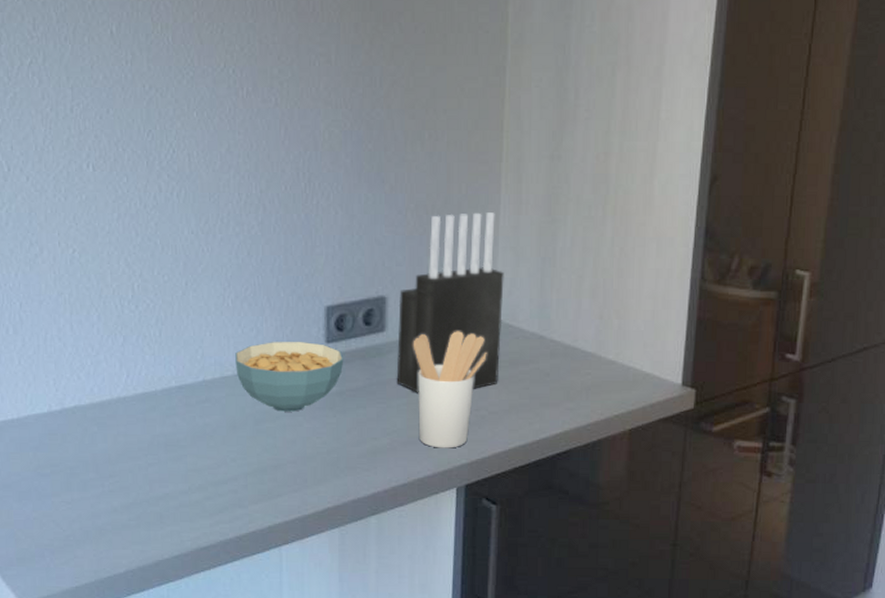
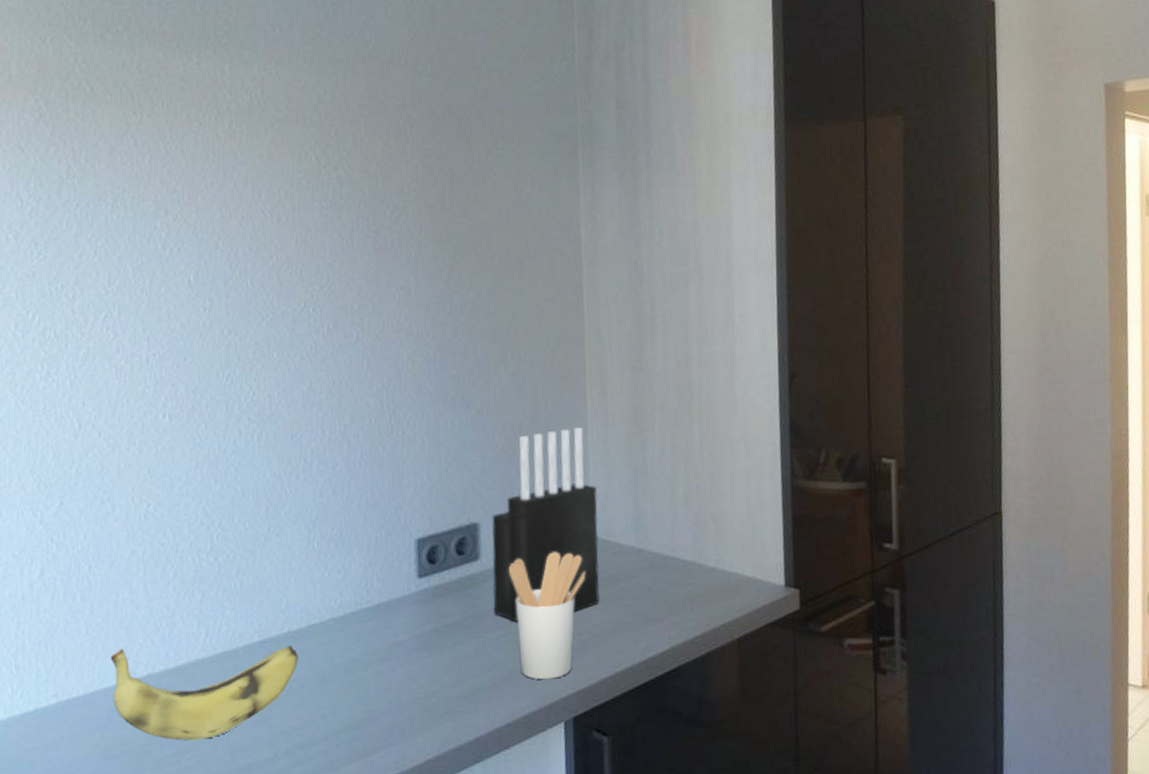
banana: none [41,380,212,468] -> present [110,646,298,741]
cereal bowl: present [235,341,344,412] -> none [322,578,438,658]

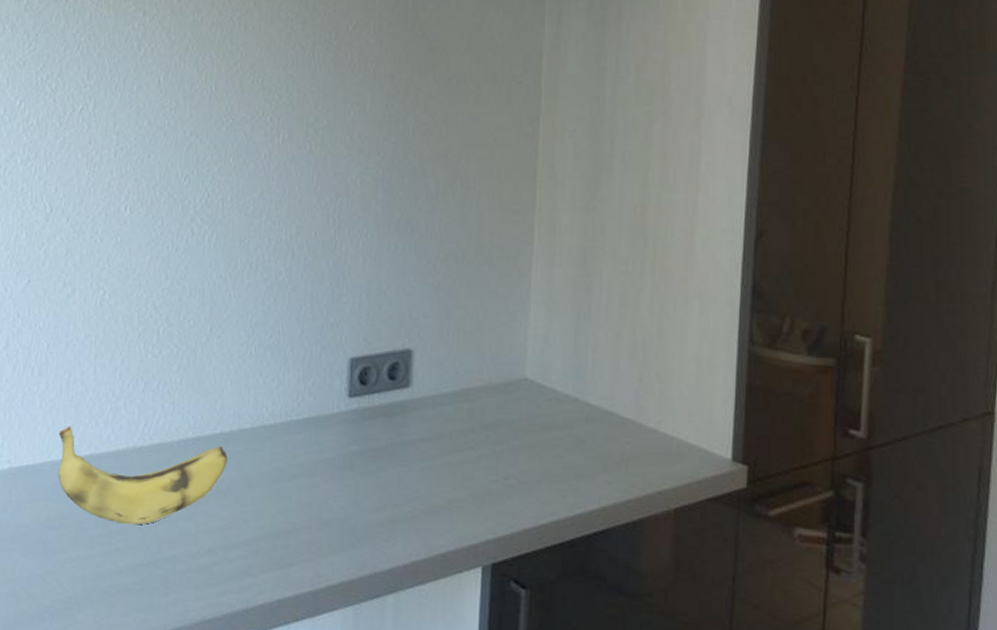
knife block: present [491,427,600,623] -> none [420,264,536,457]
utensil holder: present [508,552,586,680] -> none [438,389,517,521]

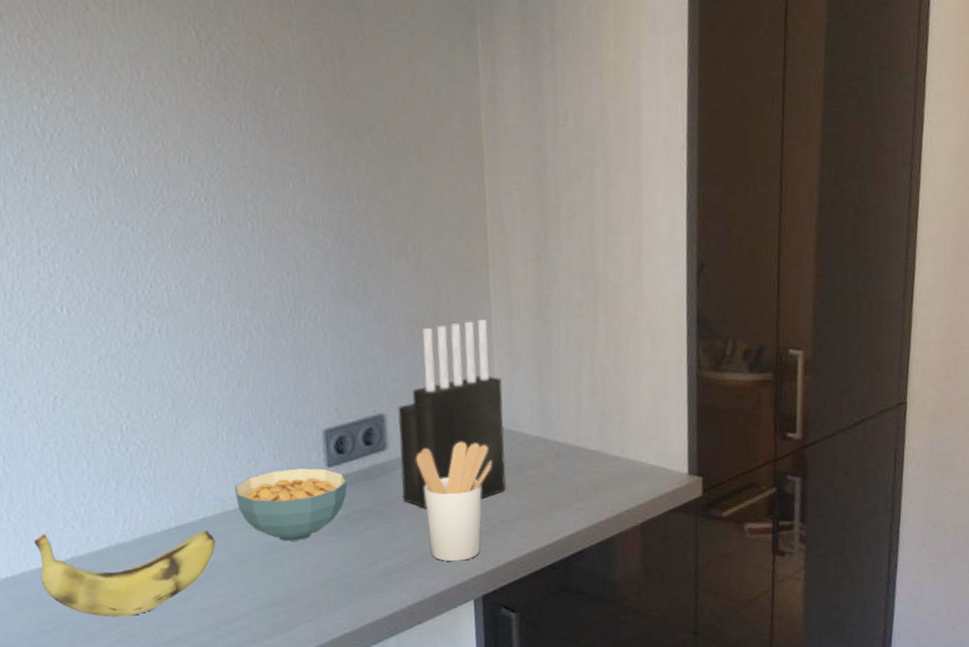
cereal bowl: none [254,394,366,471] -> present [235,467,348,542]
knife block: none [420,264,536,457] -> present [397,320,506,509]
utensil holder: none [438,389,517,521] -> present [416,442,492,562]

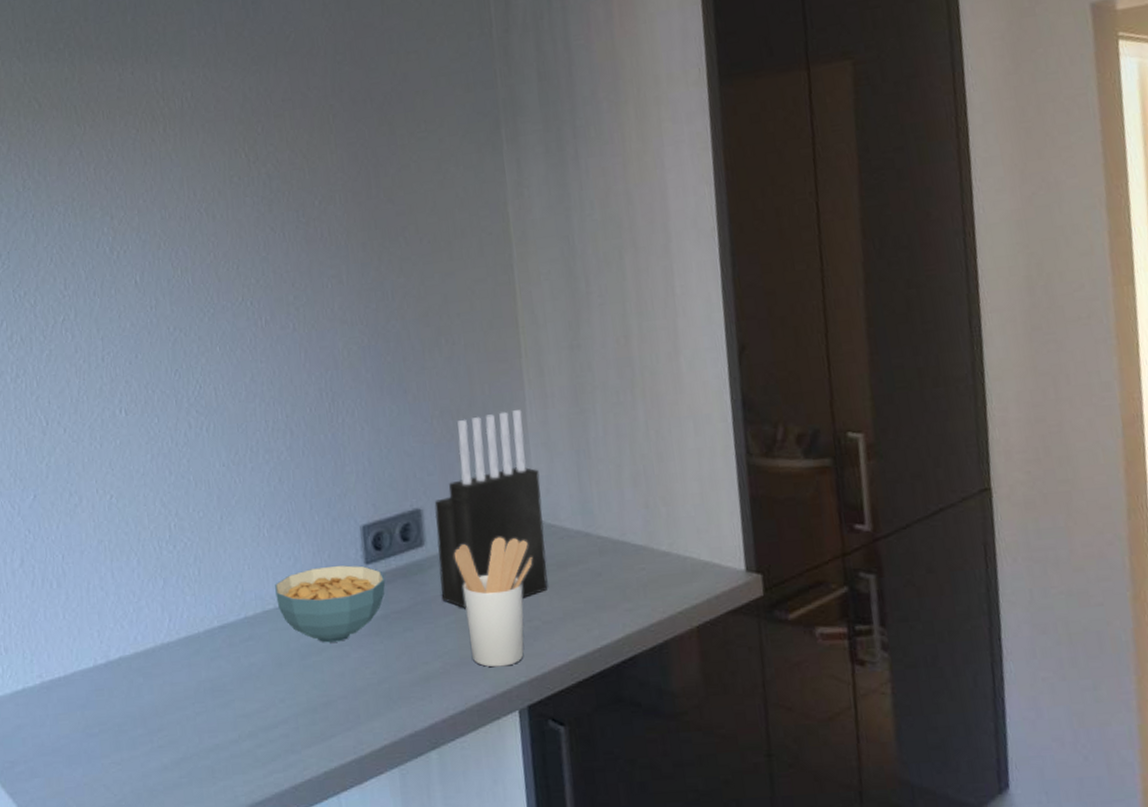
banana: present [34,531,216,617] -> none [85,631,256,721]

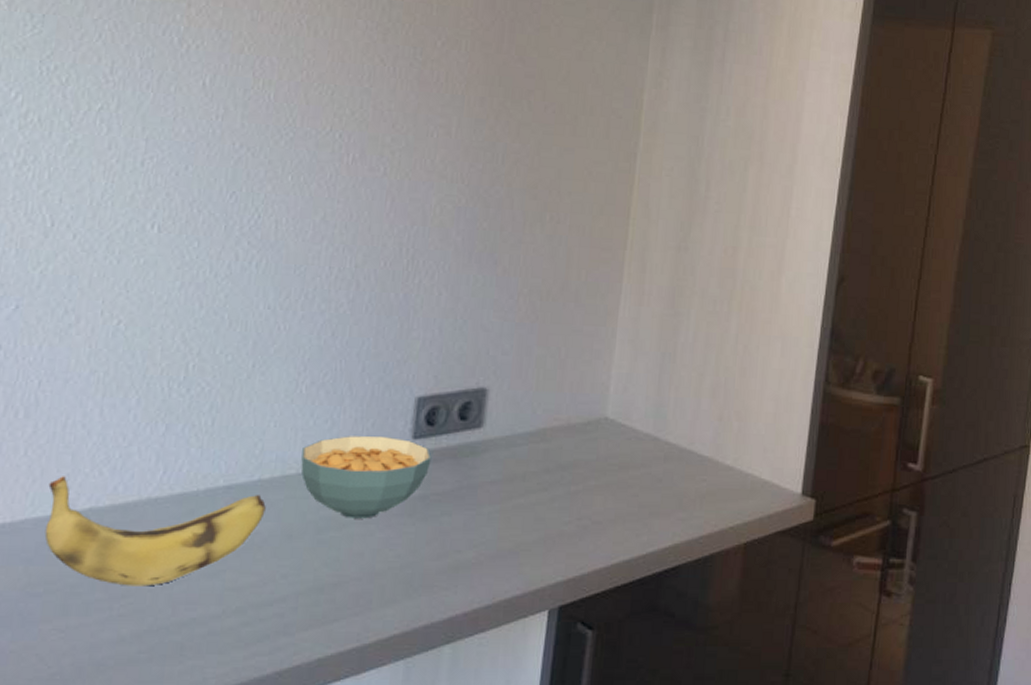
banana: none [85,631,256,721] -> present [44,476,266,587]
knife block: present [434,410,548,609] -> none [490,301,620,499]
utensil holder: present [454,537,533,668] -> none [511,429,595,564]

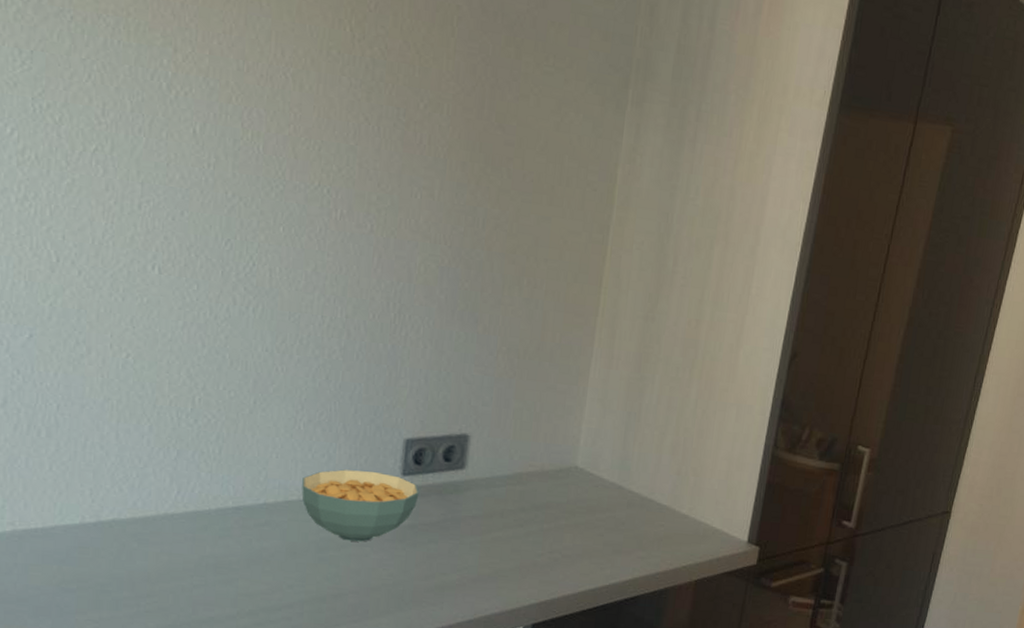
banana: present [44,476,266,587] -> none [74,490,272,589]

